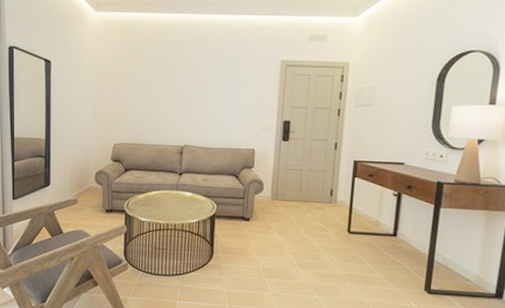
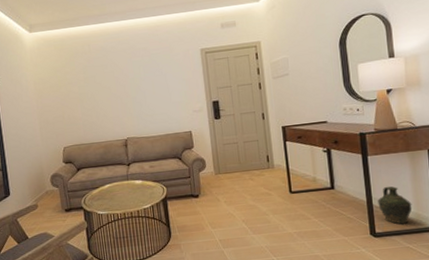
ceramic jug: none [439,243,477,286] -> present [377,186,413,224]

